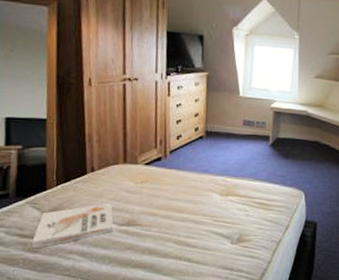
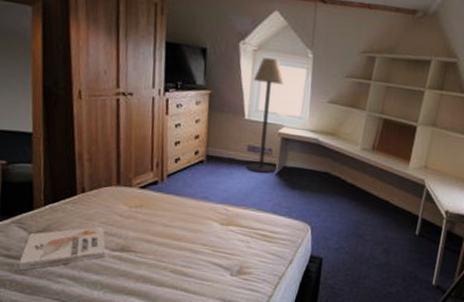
floor lamp: none [243,40,274,145] -> present [246,57,284,173]

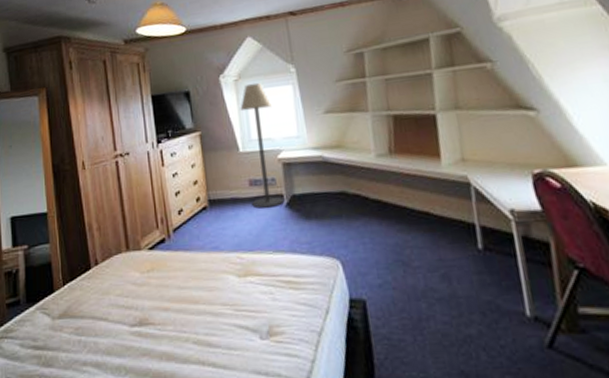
book: present [18,226,106,271] -> none [45,300,125,363]

